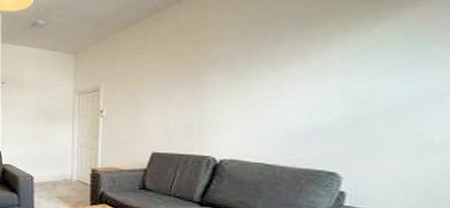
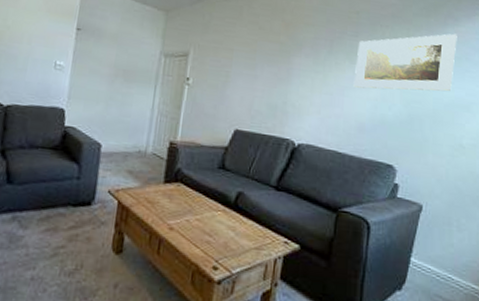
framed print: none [279,15,419,96] -> present [353,33,457,92]

